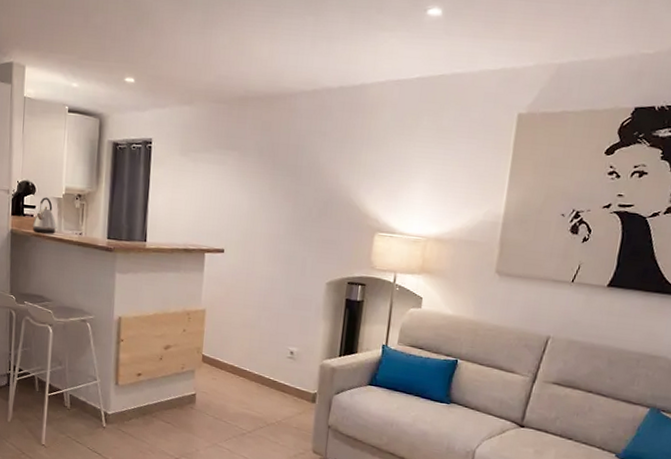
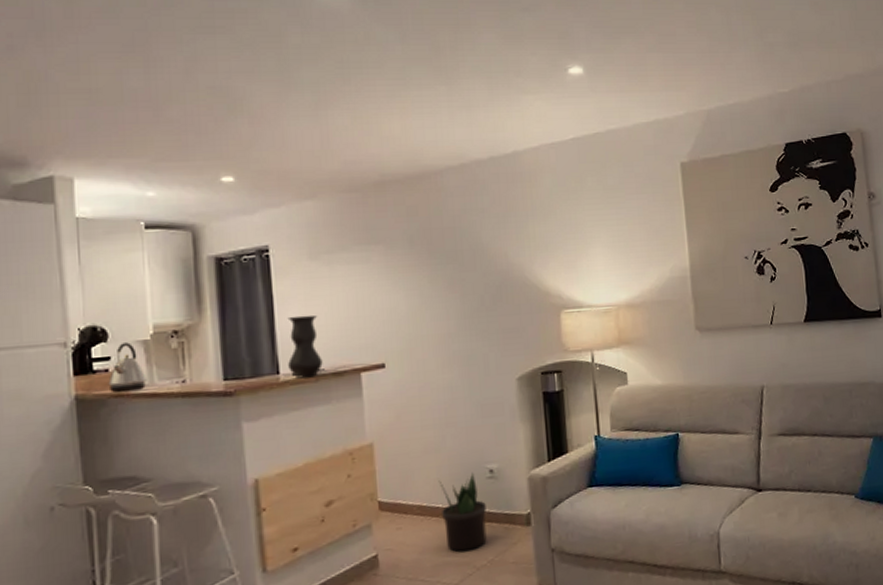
vase: none [153,198,180,250] -> present [287,315,323,379]
planter: none [247,350,283,409] -> present [438,472,487,552]

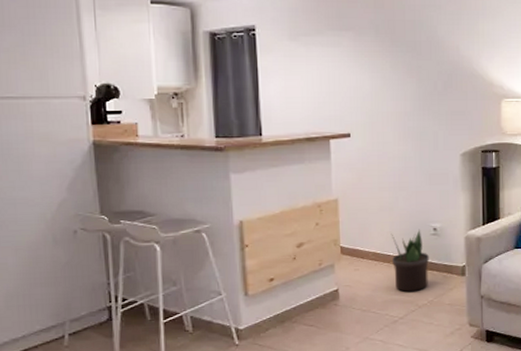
kettle: present [108,342,147,394] -> none [120,100,152,142]
vase: present [287,315,323,379] -> none [269,87,298,141]

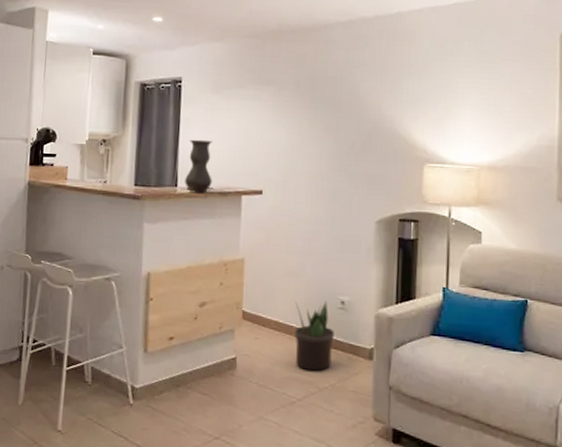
vase: none [269,87,298,141] -> present [185,139,213,194]

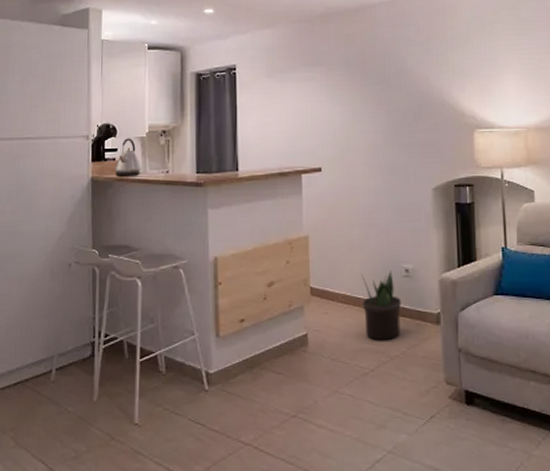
kettle: none [52,144,79,185] -> present [114,138,142,178]
vase: present [185,139,213,194] -> none [245,123,272,176]

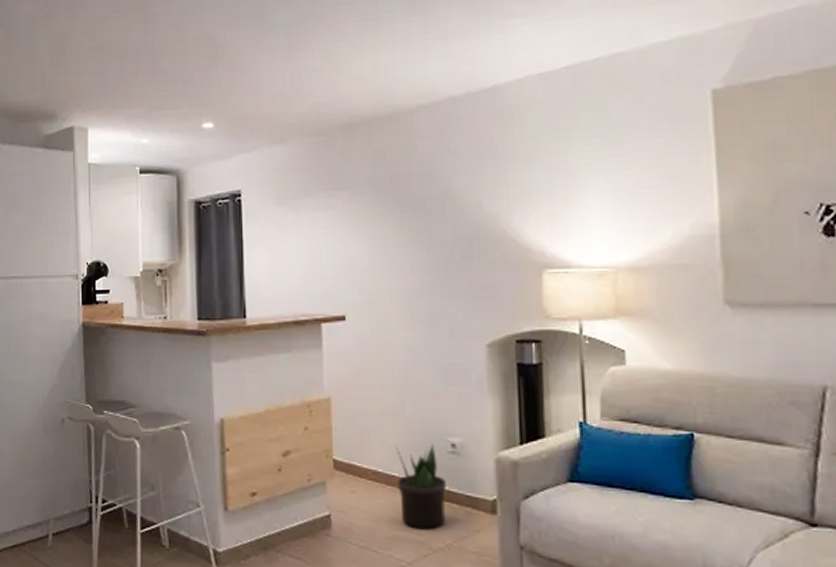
kettle: present [114,138,142,178] -> none [107,278,136,324]

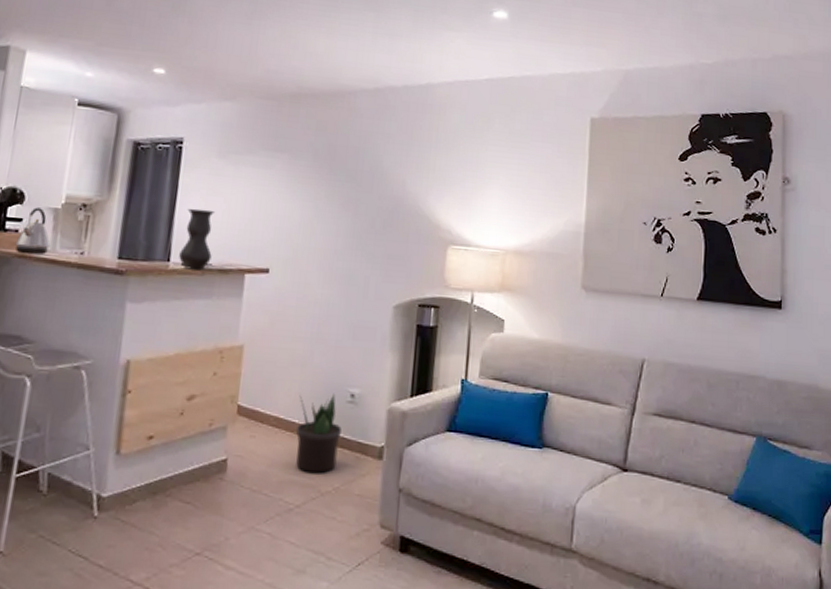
kettle: none [107,278,136,324] -> present [15,207,50,256]
vase: none [254,260,286,324] -> present [179,208,216,271]

